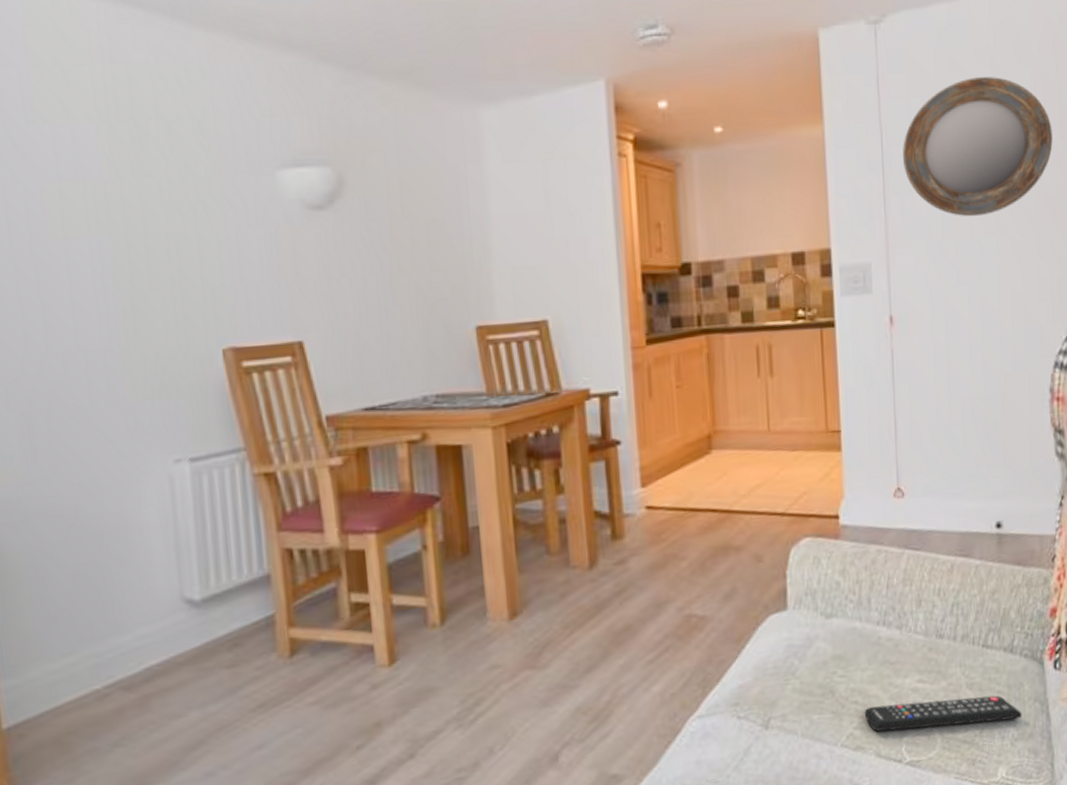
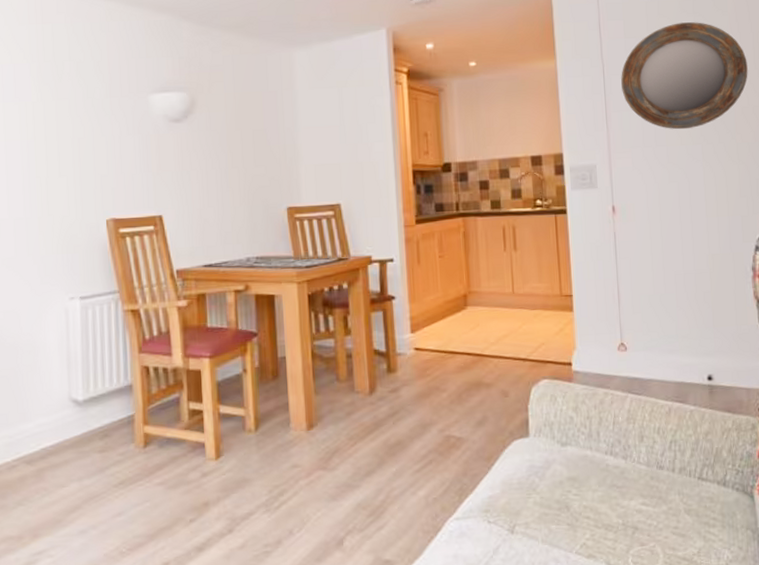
remote control: present [864,695,1022,732] -> none [595,521,736,544]

